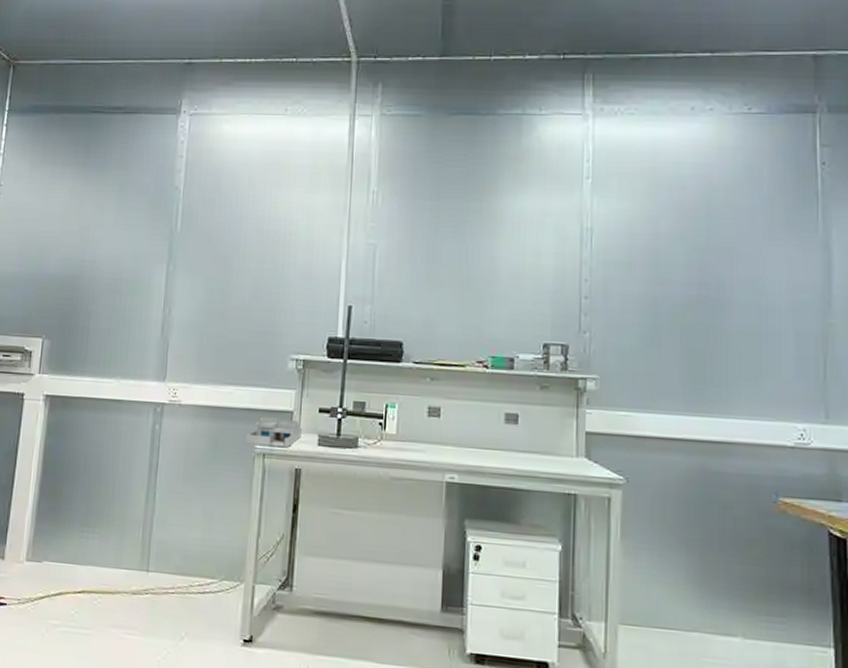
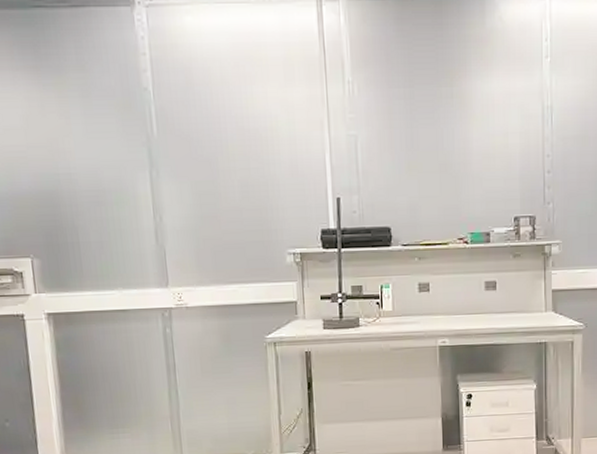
desk organizer: present [246,417,302,447] -> none [256,309,307,335]

